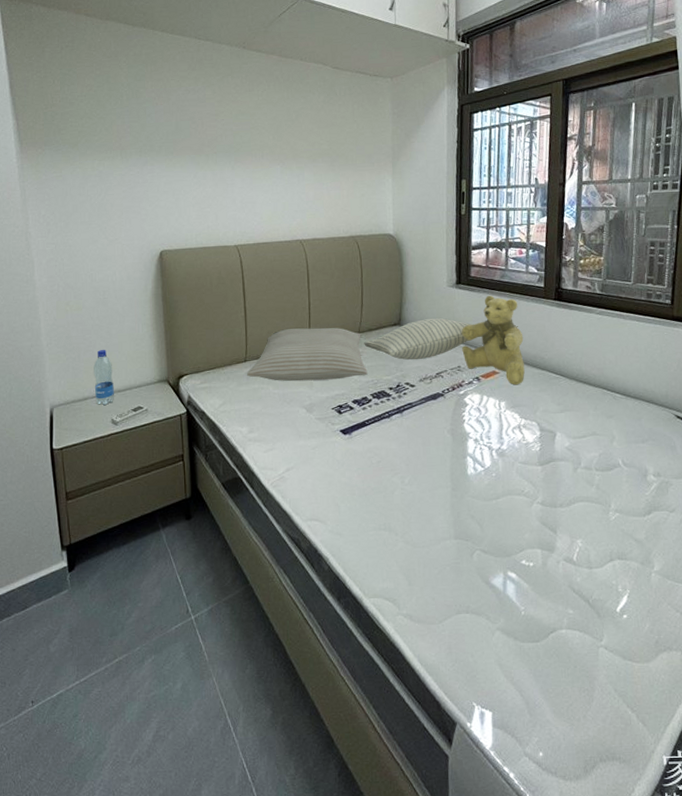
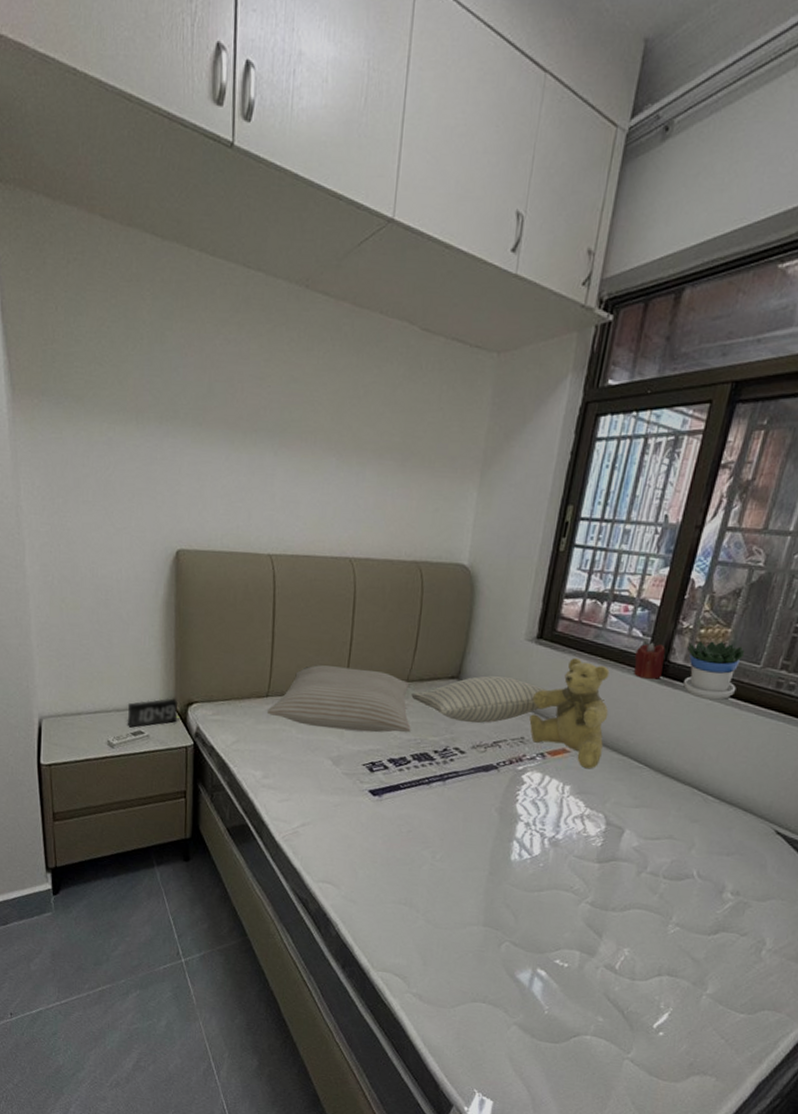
bottle: present [94,350,114,406] -> none [90,660,112,725]
alarm clock: none [127,374,170,406] -> present [127,698,177,729]
candle: none [534,275,558,306] -> present [634,642,665,680]
flowerpot: none [573,268,618,315] -> present [683,641,745,701]

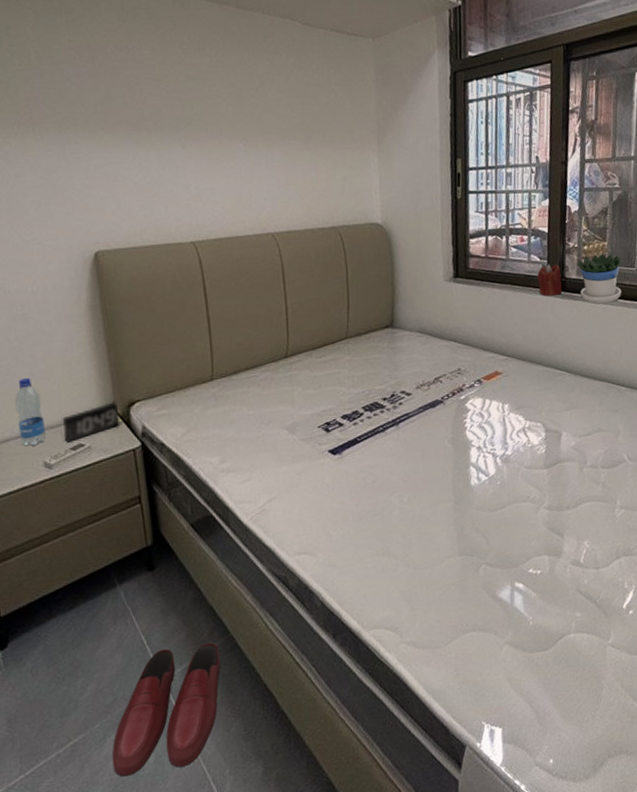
bottle: none [90,660,112,725] -> present [15,378,46,447]
slippers: none [131,933,235,1039] -> present [112,642,220,777]
pillow: present [268,665,411,733] -> none [215,334,358,401]
pillow: present [411,675,546,724] -> none [352,316,470,367]
teddy bear: present [529,658,610,769] -> none [460,289,529,386]

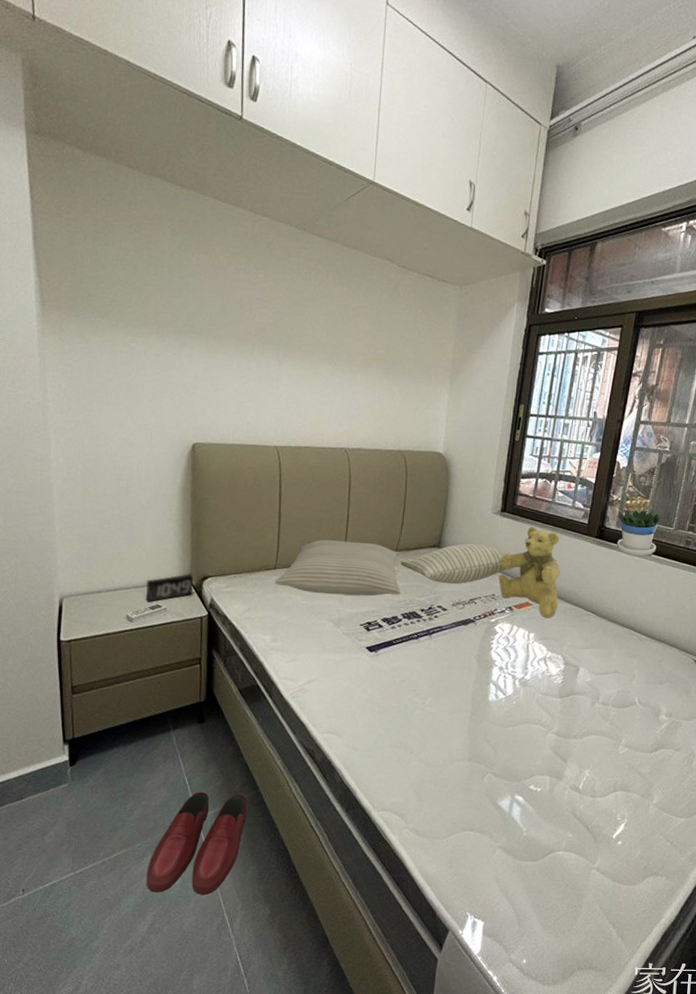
bottle: present [15,378,46,447] -> none [110,542,132,601]
pillow: none [215,334,358,401] -> present [276,540,401,596]
pillow: none [352,316,470,367] -> present [400,543,510,585]
teddy bear: none [460,289,529,386] -> present [498,527,561,618]
candle: present [537,264,562,297] -> none [578,512,601,543]

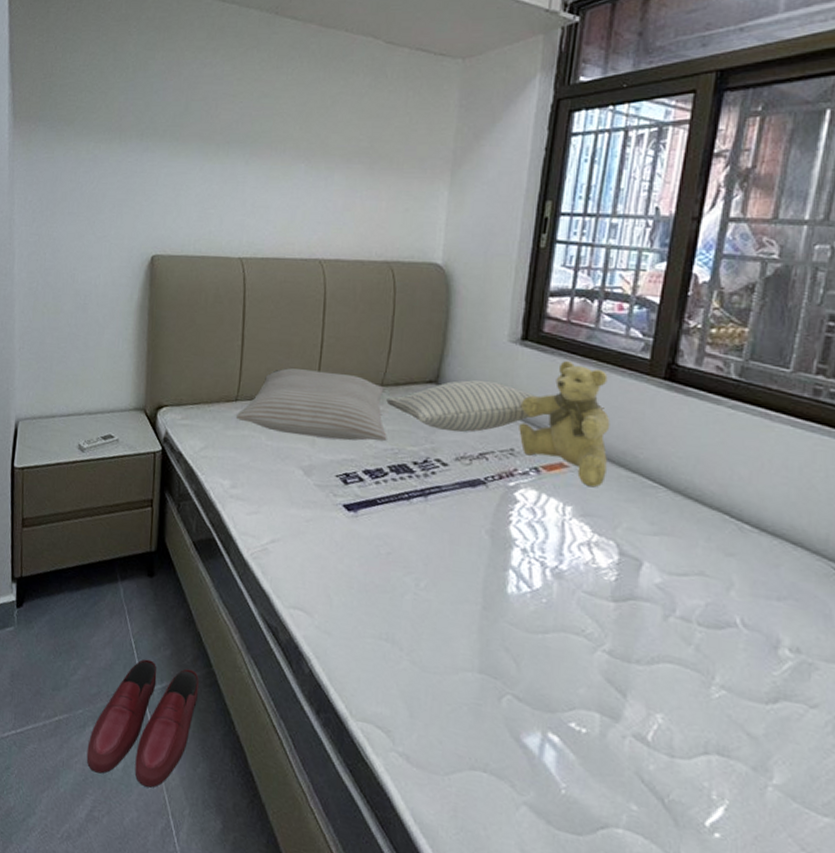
alarm clock: present [145,573,193,603] -> none [98,401,147,433]
flowerpot: present [617,510,661,558] -> none [698,342,769,410]

